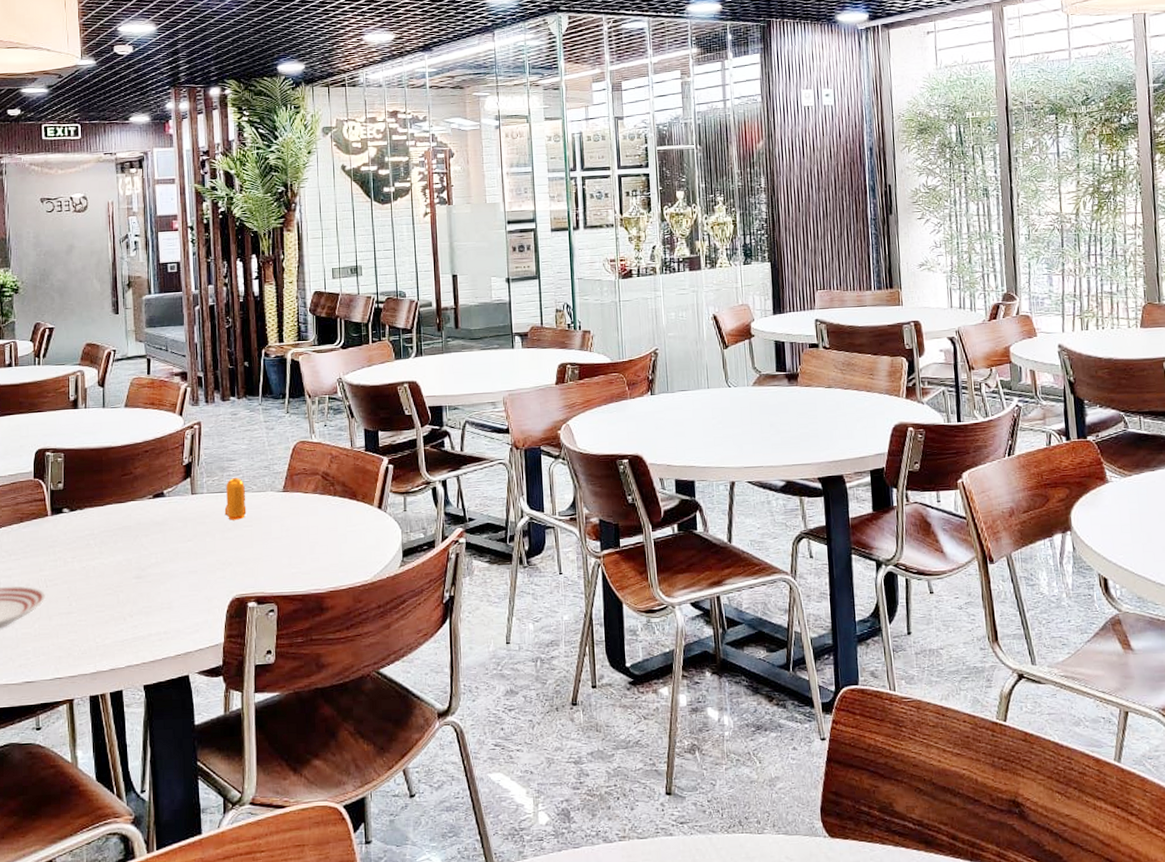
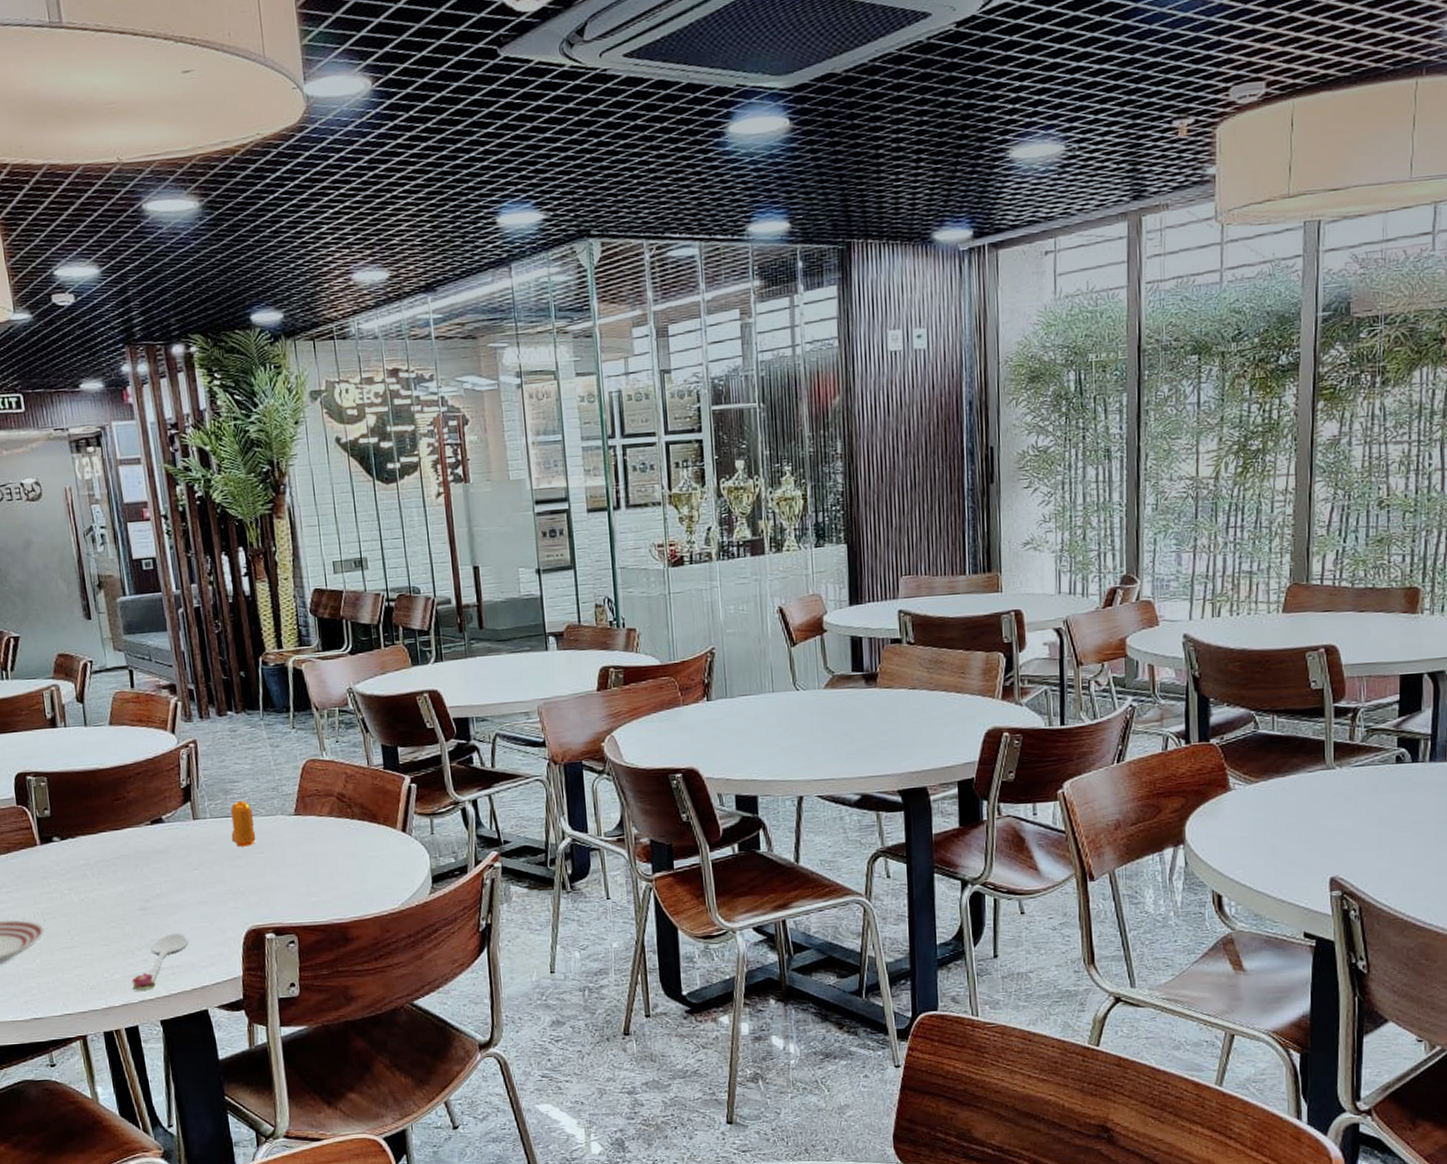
spoon: none [121,601,176,655] -> present [131,933,188,990]

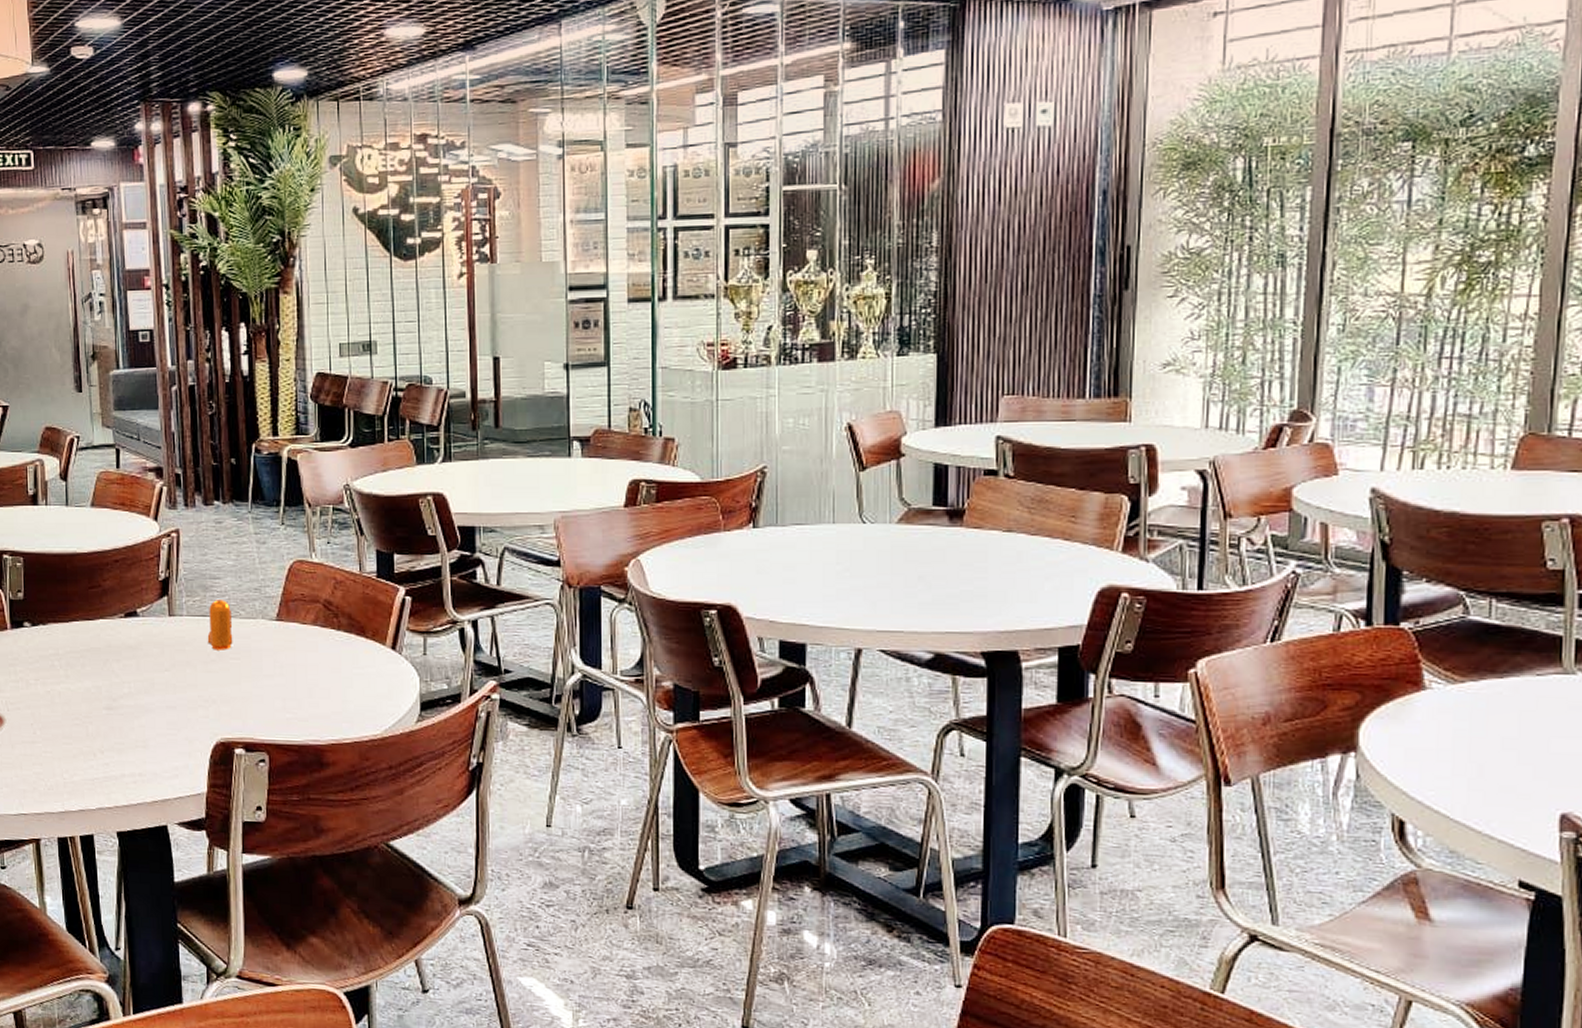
spoon: present [131,933,188,990] -> none [91,738,152,796]

